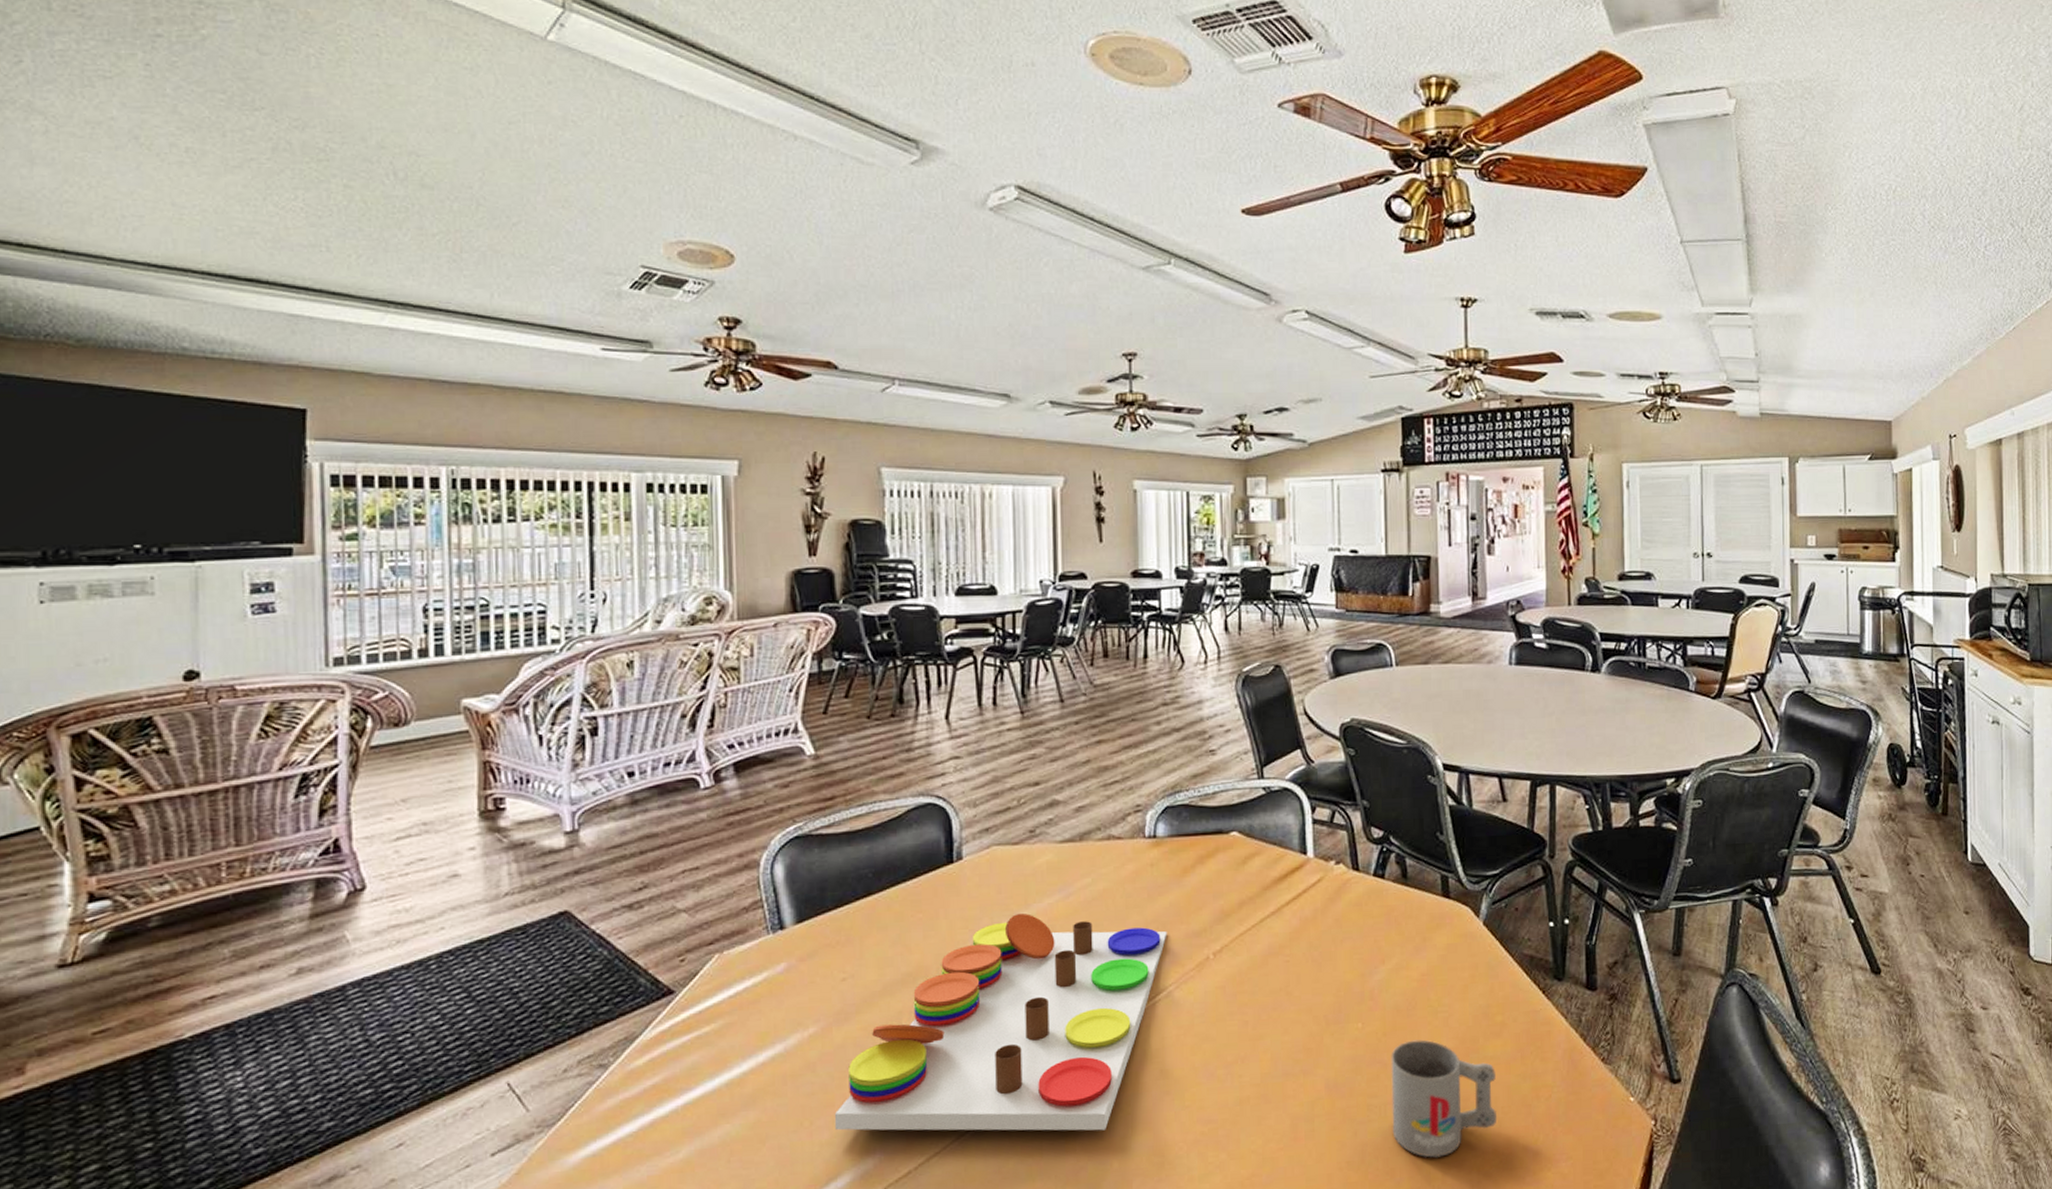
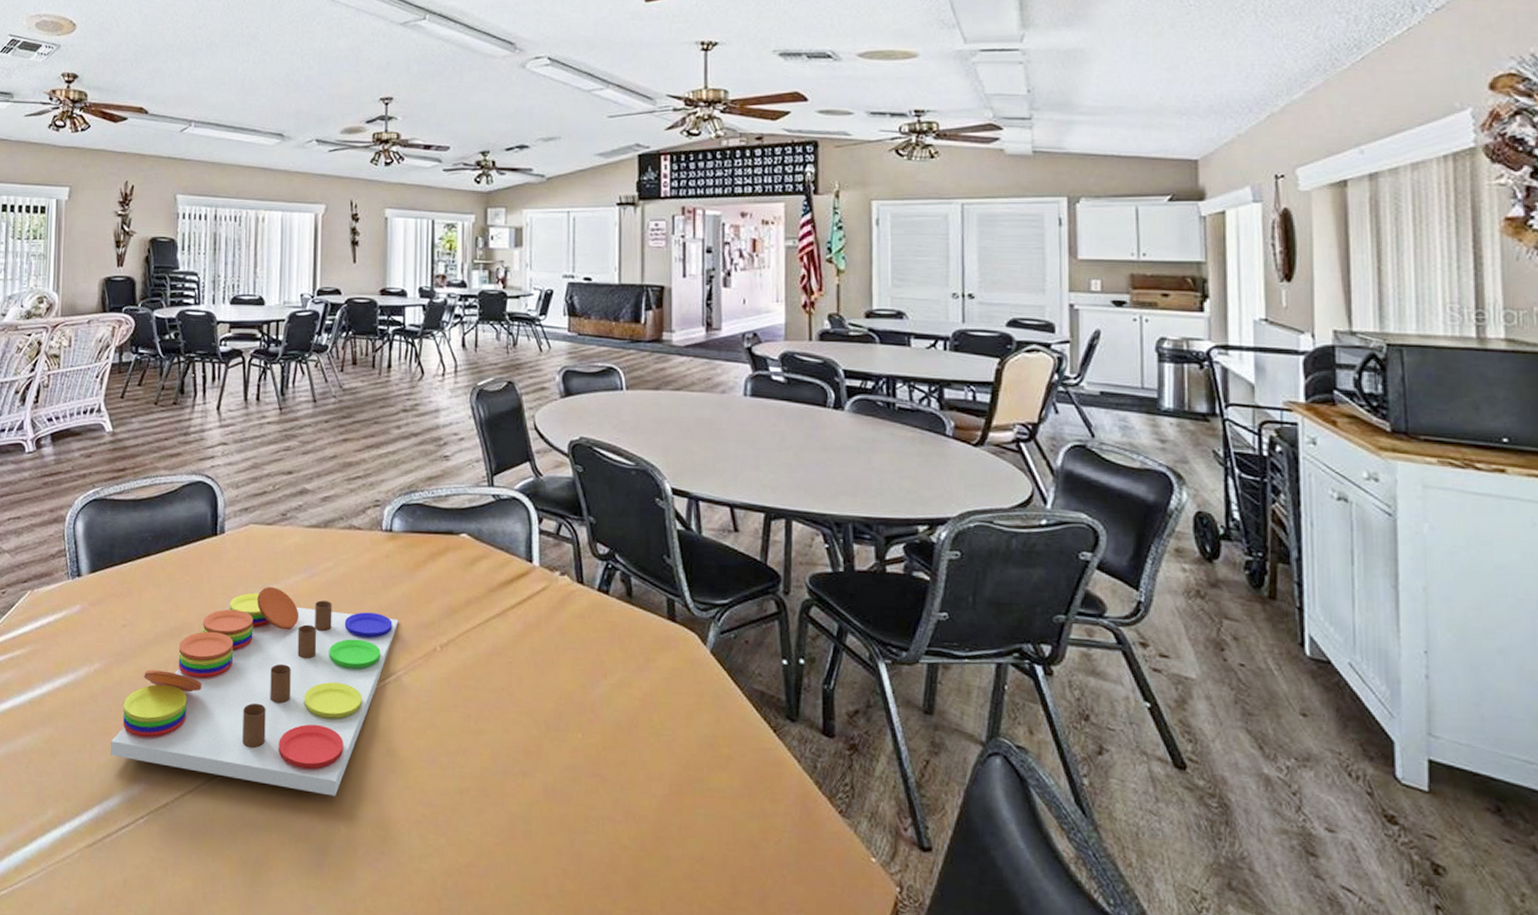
mug: present [1391,1039,1498,1158] -> none [610,758,722,883]

